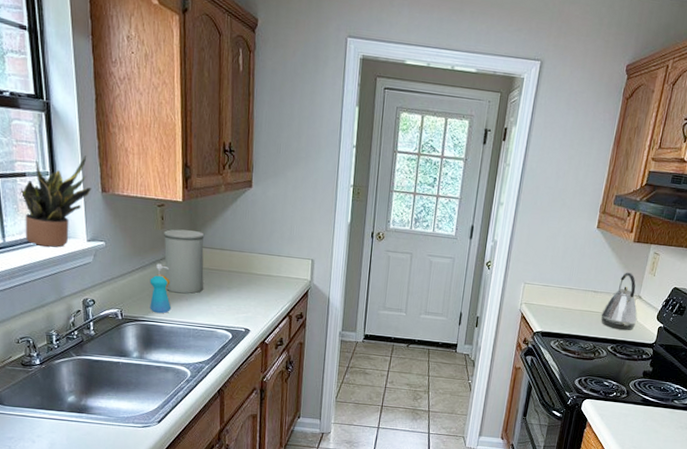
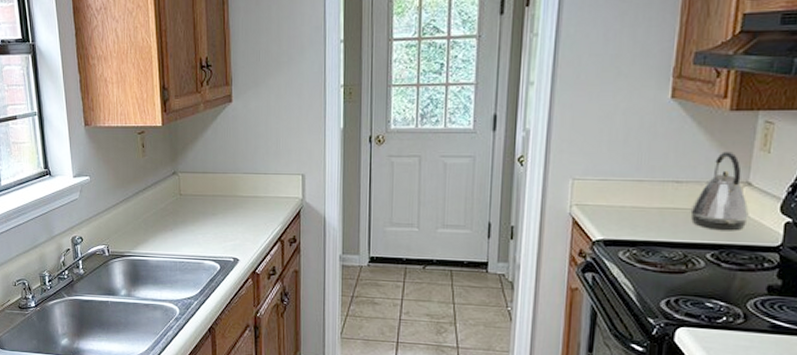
potted plant: present [20,155,91,247] -> none [12,91,75,186]
soap dispenser: present [150,263,172,314] -> none [134,194,157,247]
canister: present [164,229,205,294] -> none [145,156,187,224]

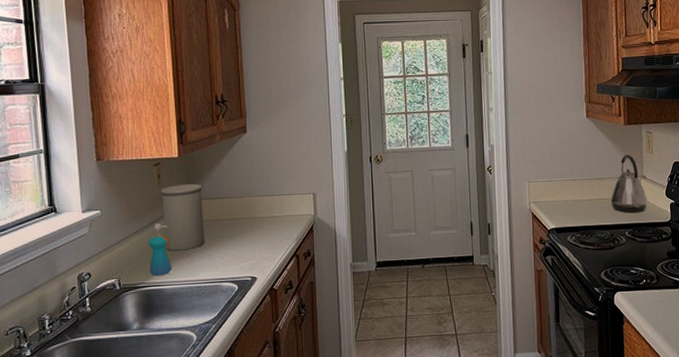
soap dispenser: none [134,194,157,247] -> present [148,223,172,277]
canister: none [145,156,187,224] -> present [161,184,204,251]

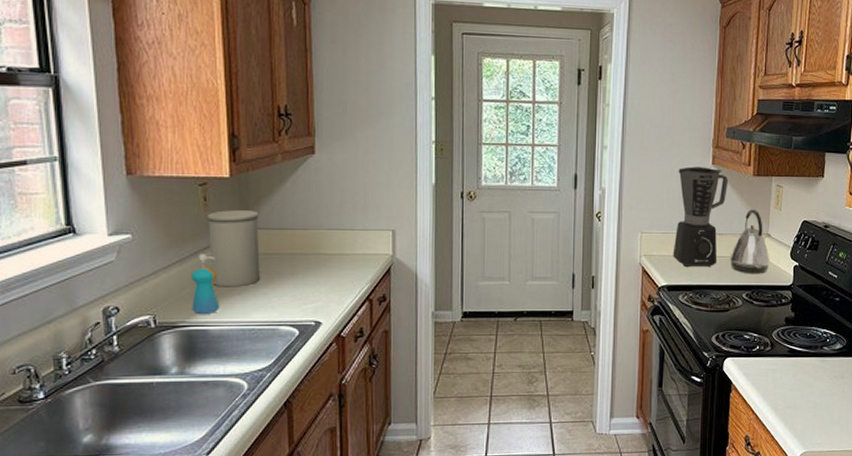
blender: none [556,120,603,211] -> present [673,166,729,268]

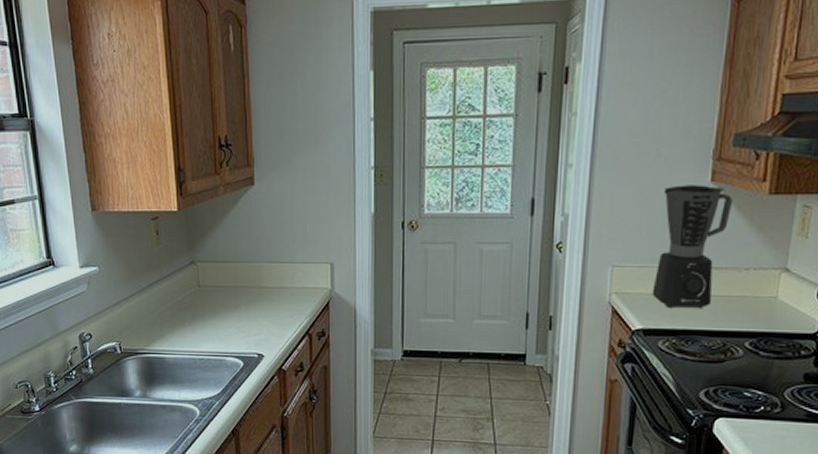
soap dispenser: present [191,254,220,315] -> none [148,285,174,344]
canister: present [208,210,260,287] -> none [160,243,207,318]
kettle: present [730,209,771,274] -> none [729,237,788,319]

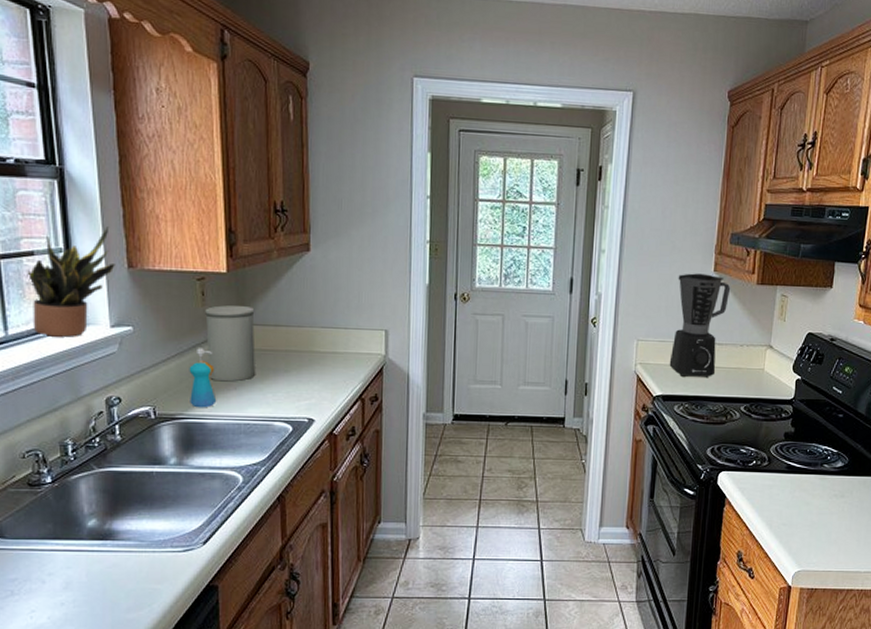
potted plant: none [10,172,81,278] -> present [27,226,115,337]
soap dispenser: none [148,285,174,344] -> present [189,348,217,408]
canister: none [160,243,207,318] -> present [205,305,255,382]

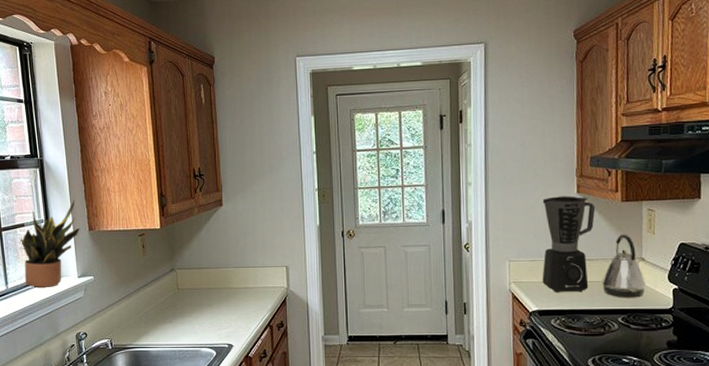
soap dispenser: present [189,348,217,408] -> none [135,290,157,339]
canister: present [205,305,255,382] -> none [146,254,185,317]
kettle: none [729,319,772,387] -> present [602,234,647,298]

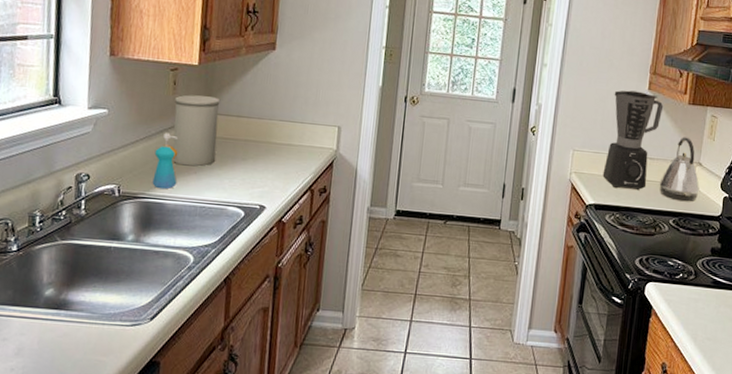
potted plant: present [20,200,80,288] -> none [18,17,99,116]
soap dispenser: none [135,290,157,339] -> present [152,132,179,190]
canister: none [146,254,185,317] -> present [172,95,221,166]

